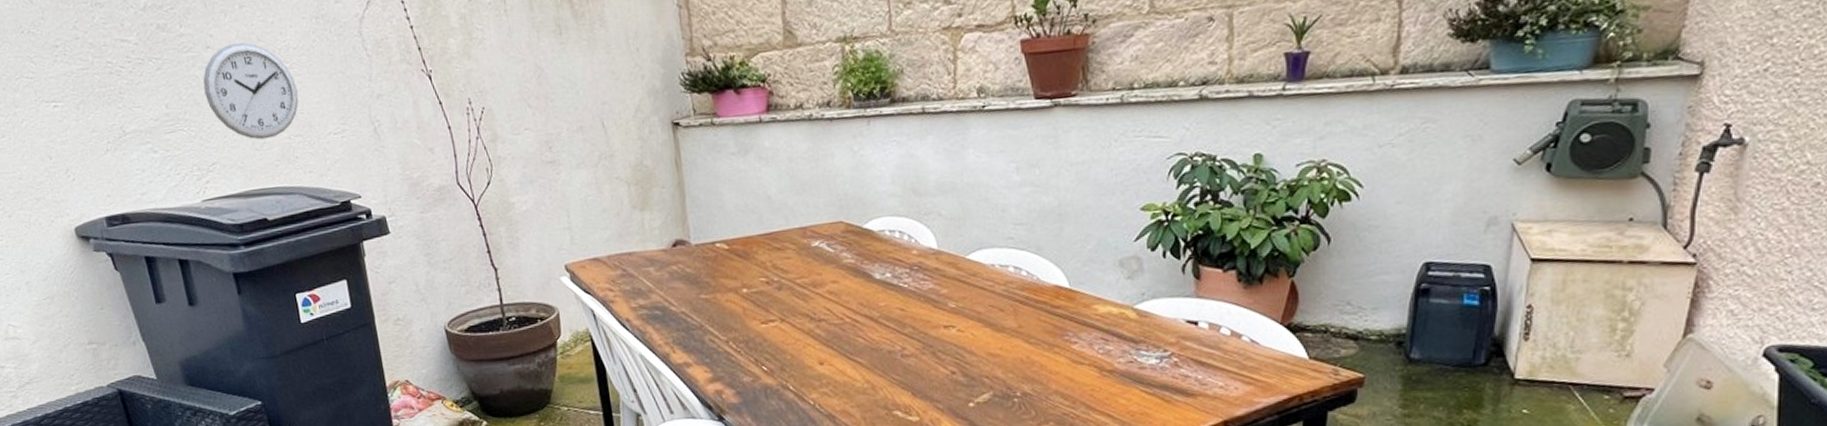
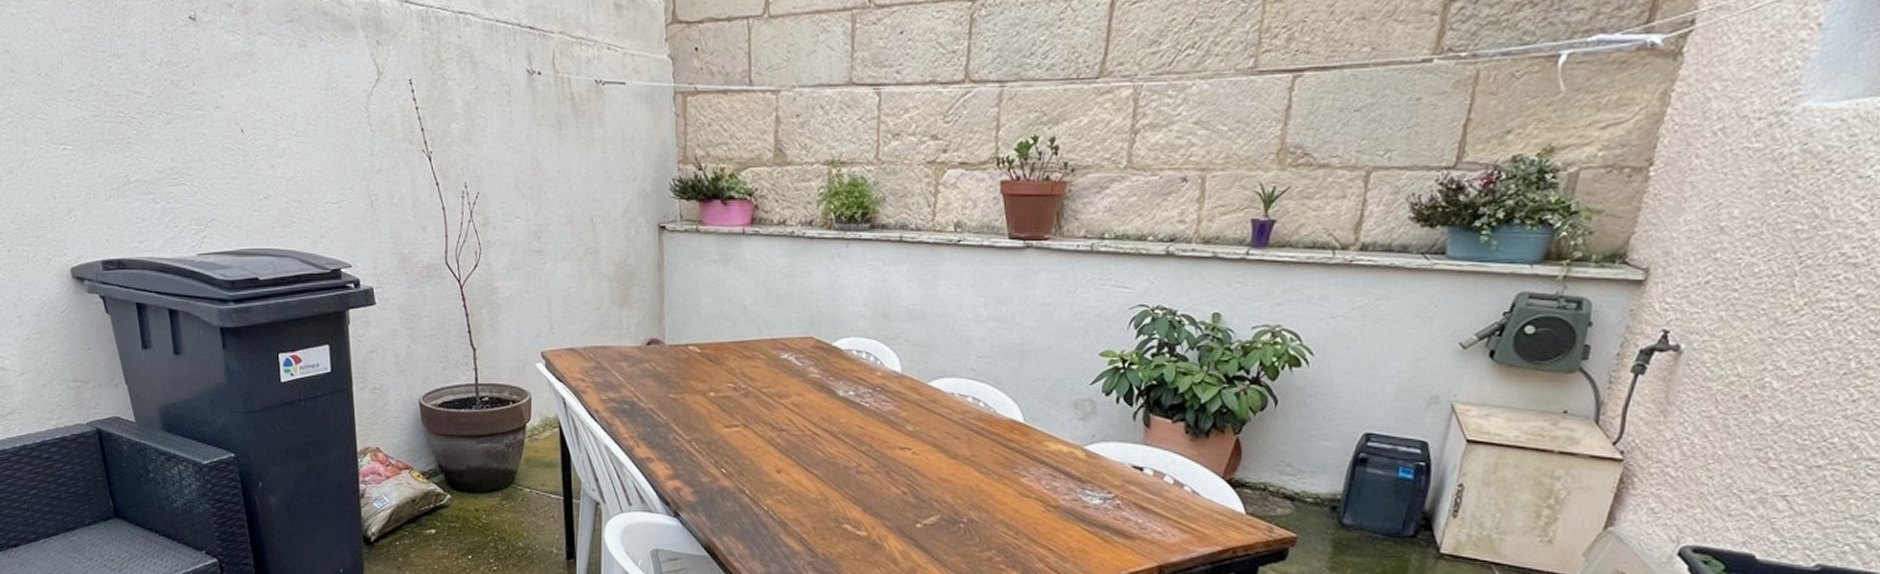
wall clock: present [203,42,299,140] -> none [210,106,301,202]

